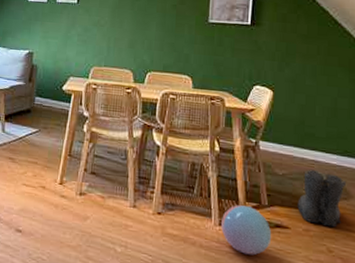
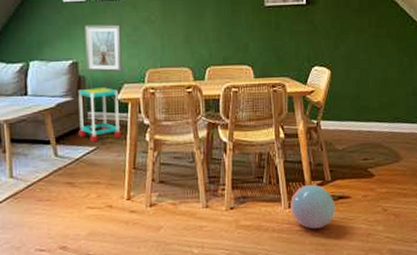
side table: none [25,76,64,126] -> present [78,87,121,143]
picture frame: none [40,22,73,66] -> present [85,24,122,72]
boots: present [297,169,347,228] -> none [356,139,397,189]

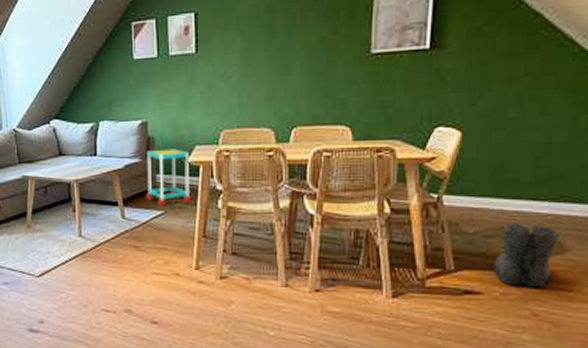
picture frame: present [85,24,122,72] -> none [155,81,194,133]
ball: present [291,185,336,229] -> none [395,273,460,327]
boots: none [356,139,397,189] -> present [493,222,561,288]

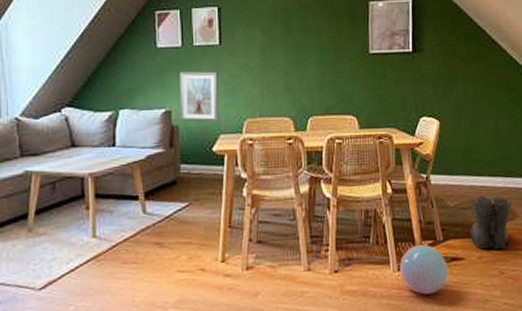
side table: present [146,149,191,207] -> none [170,138,216,199]
picture frame: none [155,81,194,133] -> present [179,71,219,122]
ball: none [395,273,460,327] -> present [400,245,449,295]

